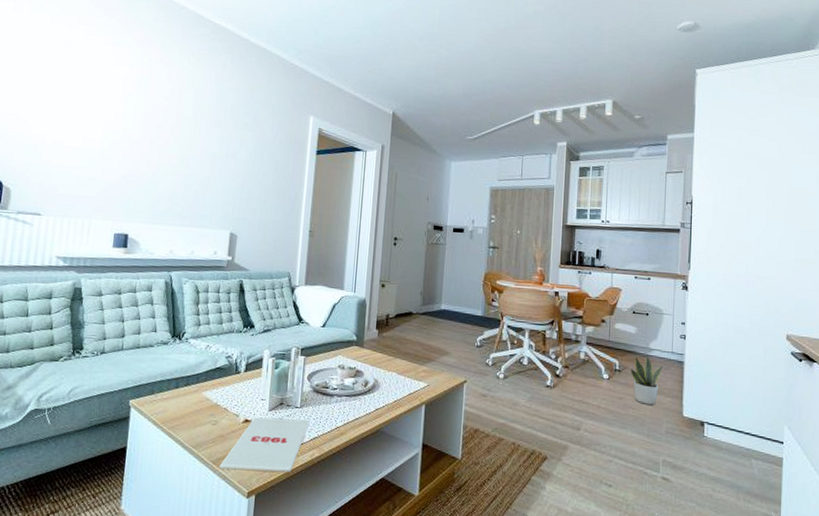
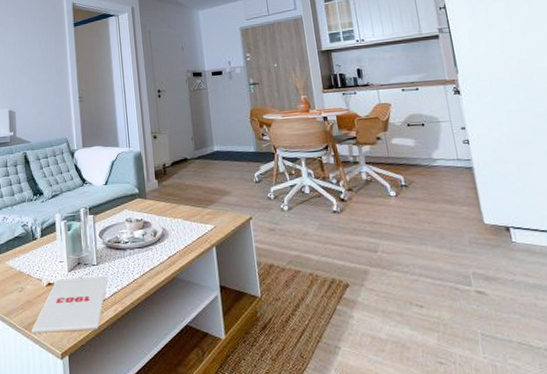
potted plant: present [631,355,662,405] -> none [418,166,453,217]

